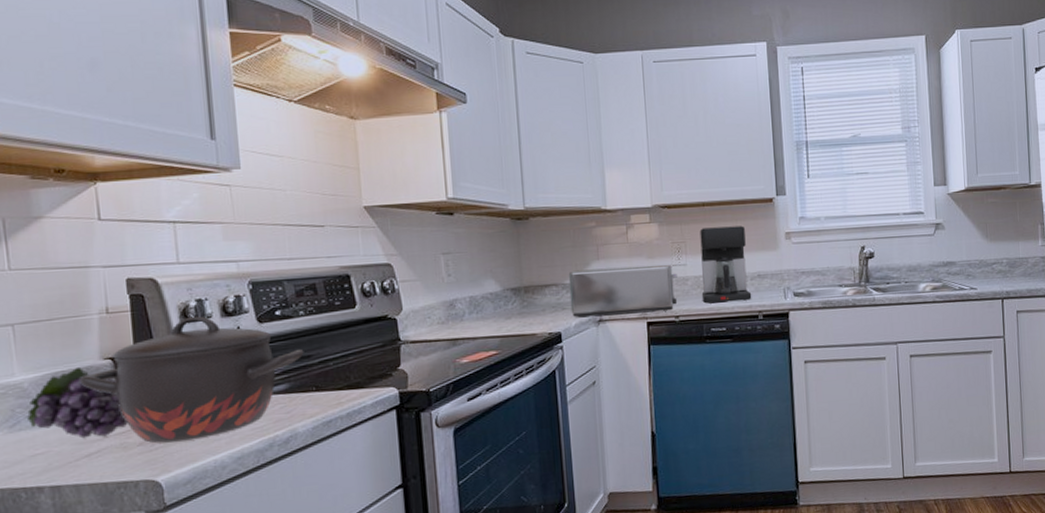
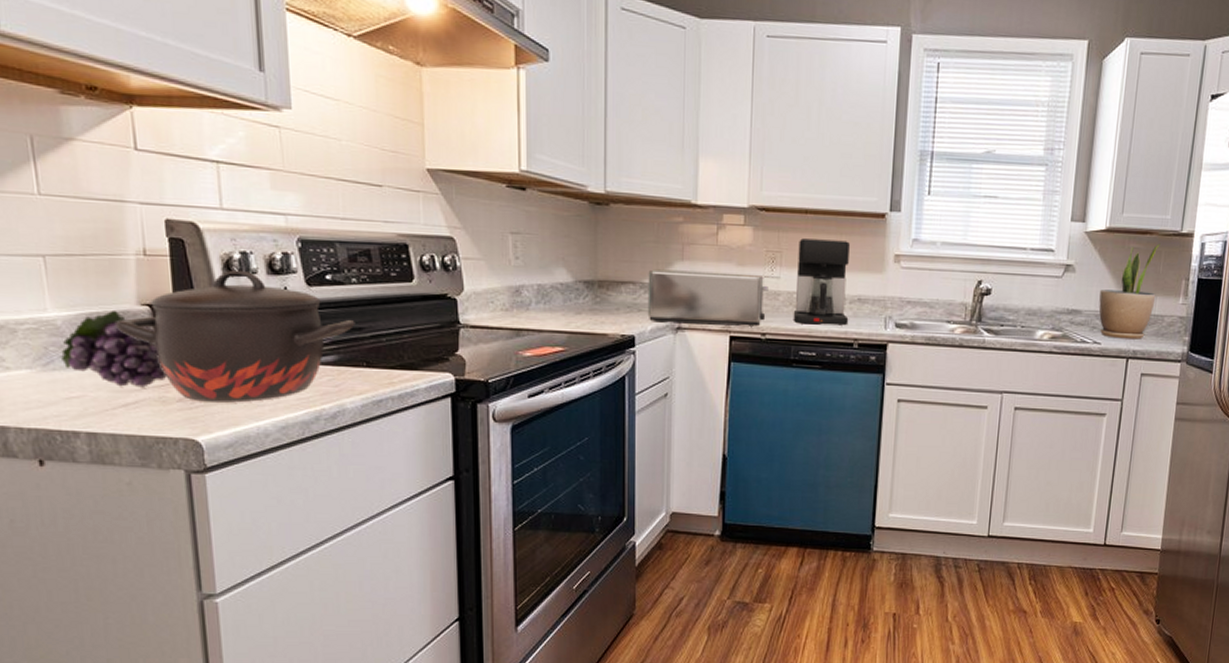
potted plant: none [969,196,1018,283] -> present [1098,243,1161,340]

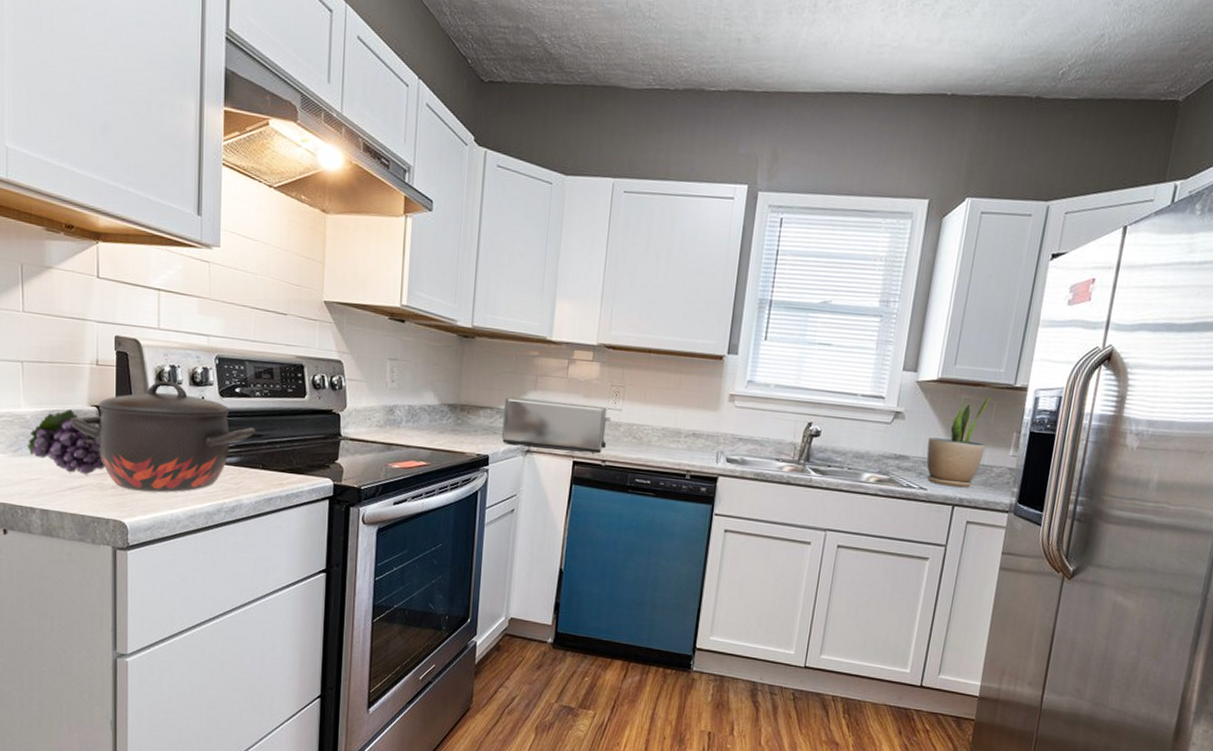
coffee maker: present [793,238,850,326] -> none [631,375,688,458]

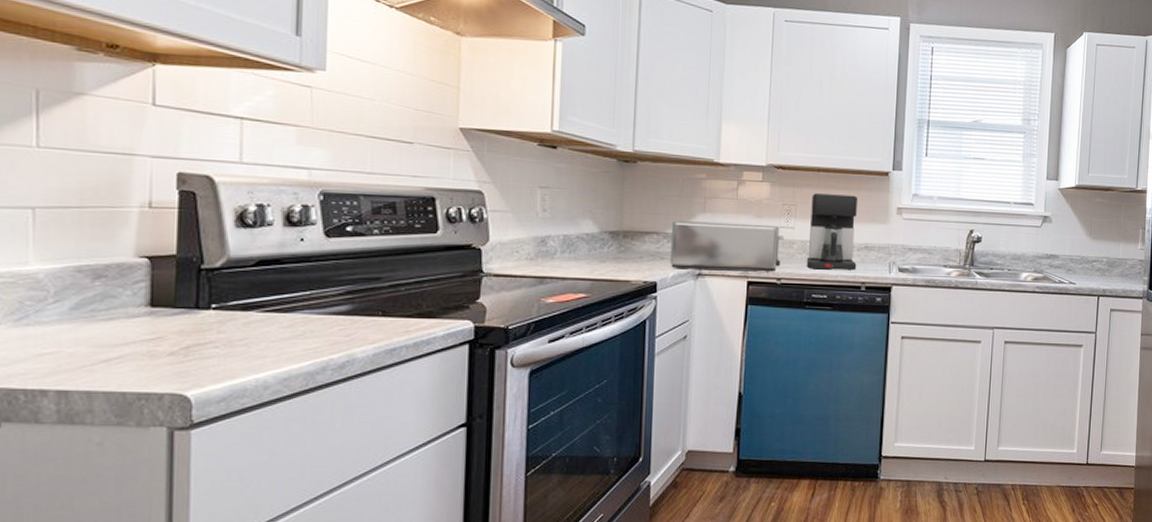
fruit: present [28,409,105,475] -> none [38,263,160,342]
cooking pot: present [71,380,256,493] -> none [107,222,374,357]
coffee maker: none [631,375,688,458] -> present [806,193,857,271]
potted plant: present [926,395,993,488] -> none [1072,198,1120,280]

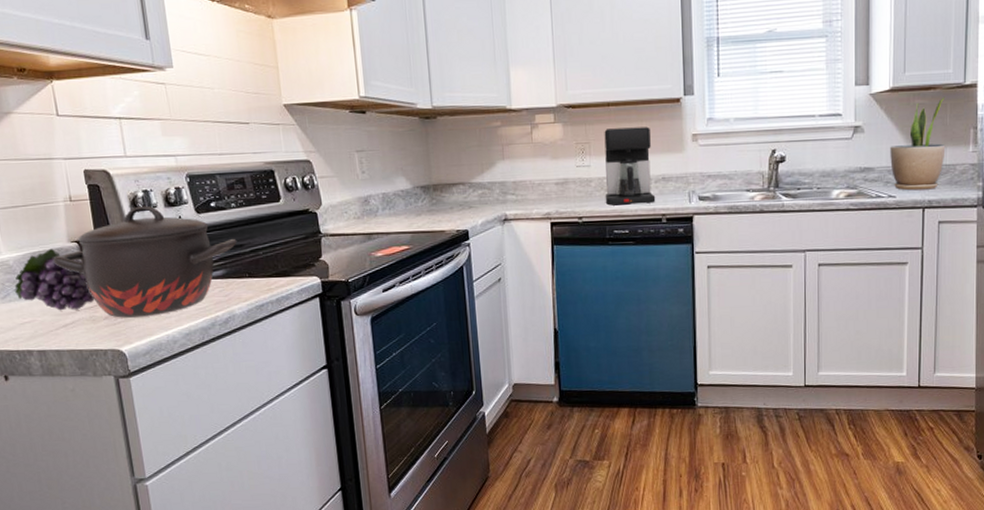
fruit: none [38,263,160,342] -> present [14,249,95,311]
cooking pot: none [107,222,374,357] -> present [53,205,237,319]
toaster: present [670,221,784,272] -> none [474,165,581,216]
potted plant: none [1072,198,1120,280] -> present [890,96,946,191]

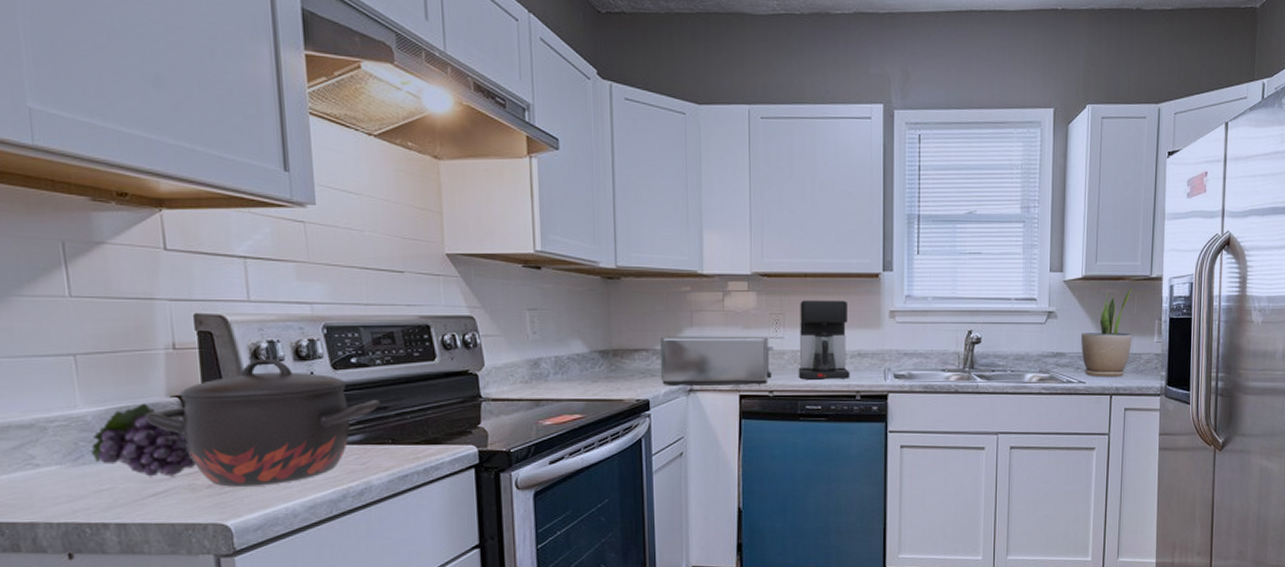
toaster: none [474,165,581,216] -> present [659,336,774,386]

